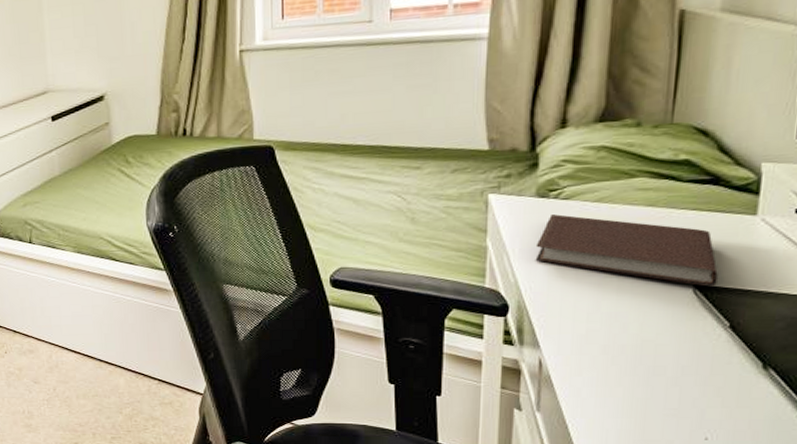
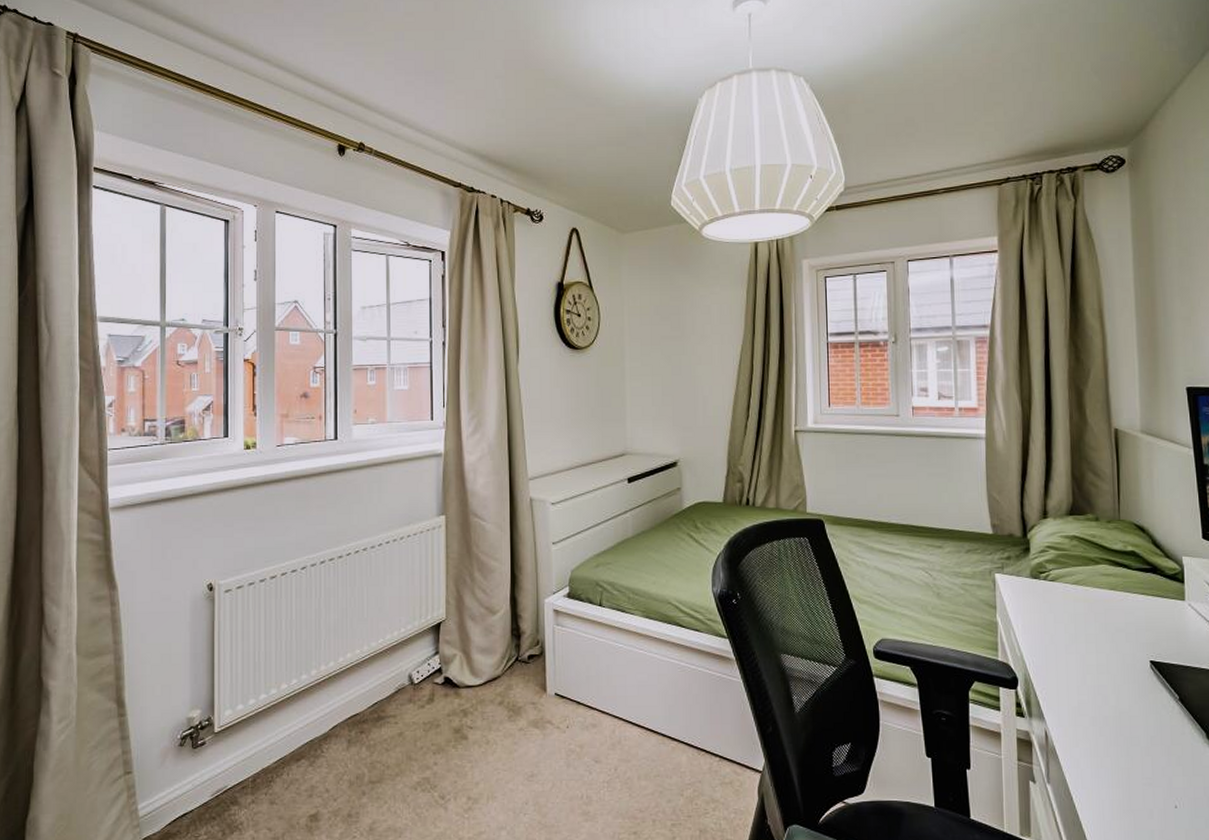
notebook: present [535,214,718,287] -> none [1034,594,1166,663]

